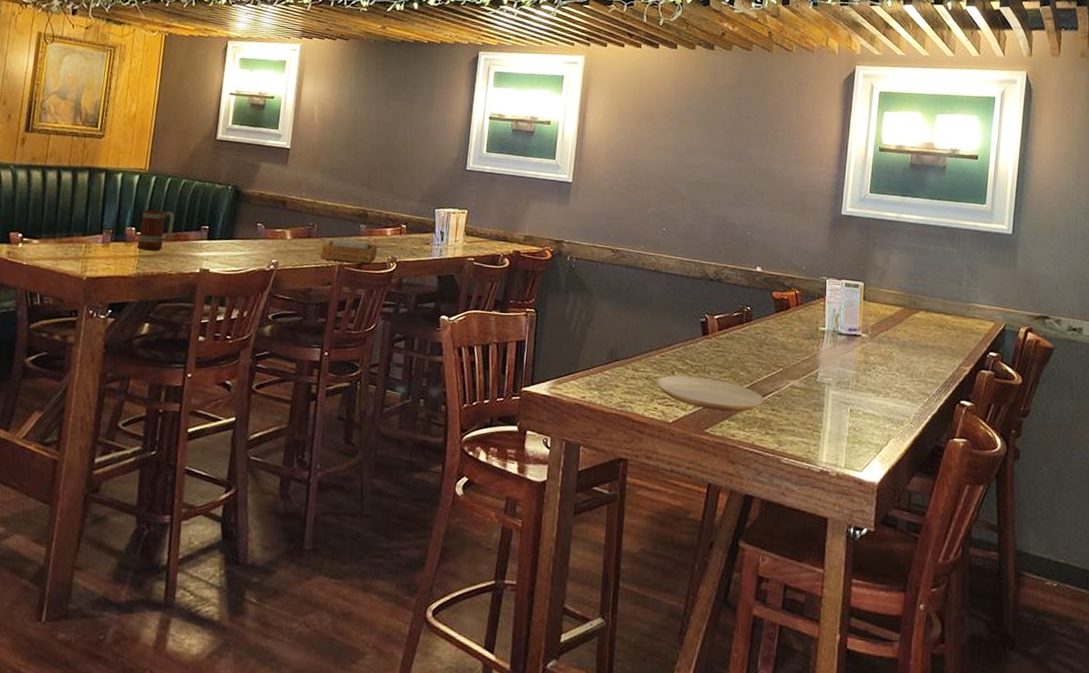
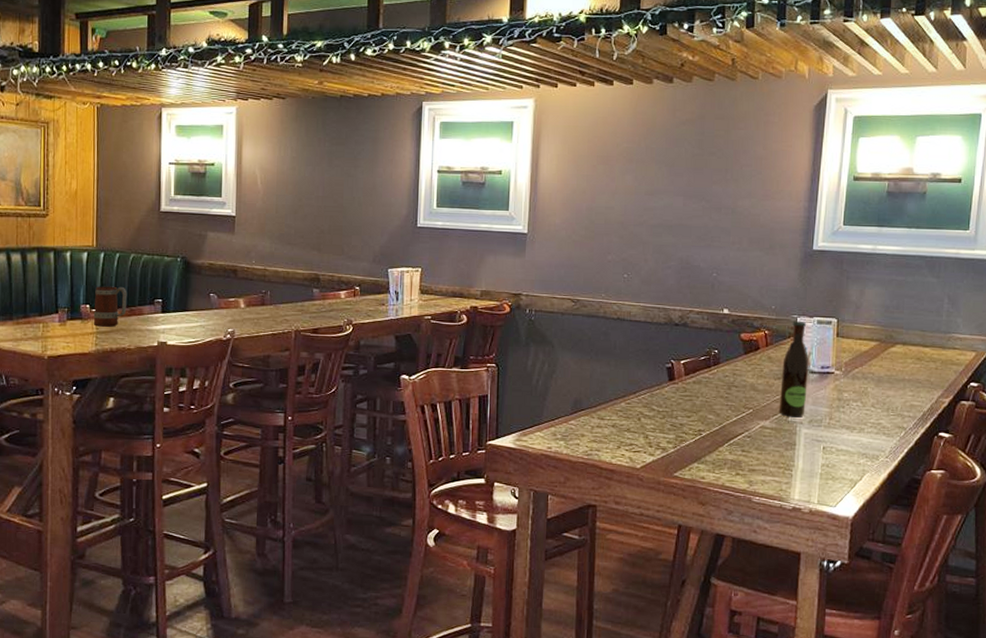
napkin holder: present [320,239,378,265] -> none [276,305,333,329]
plate: present [656,375,764,412] -> none [622,421,734,455]
bottle: none [808,283,838,379] -> present [778,321,809,418]

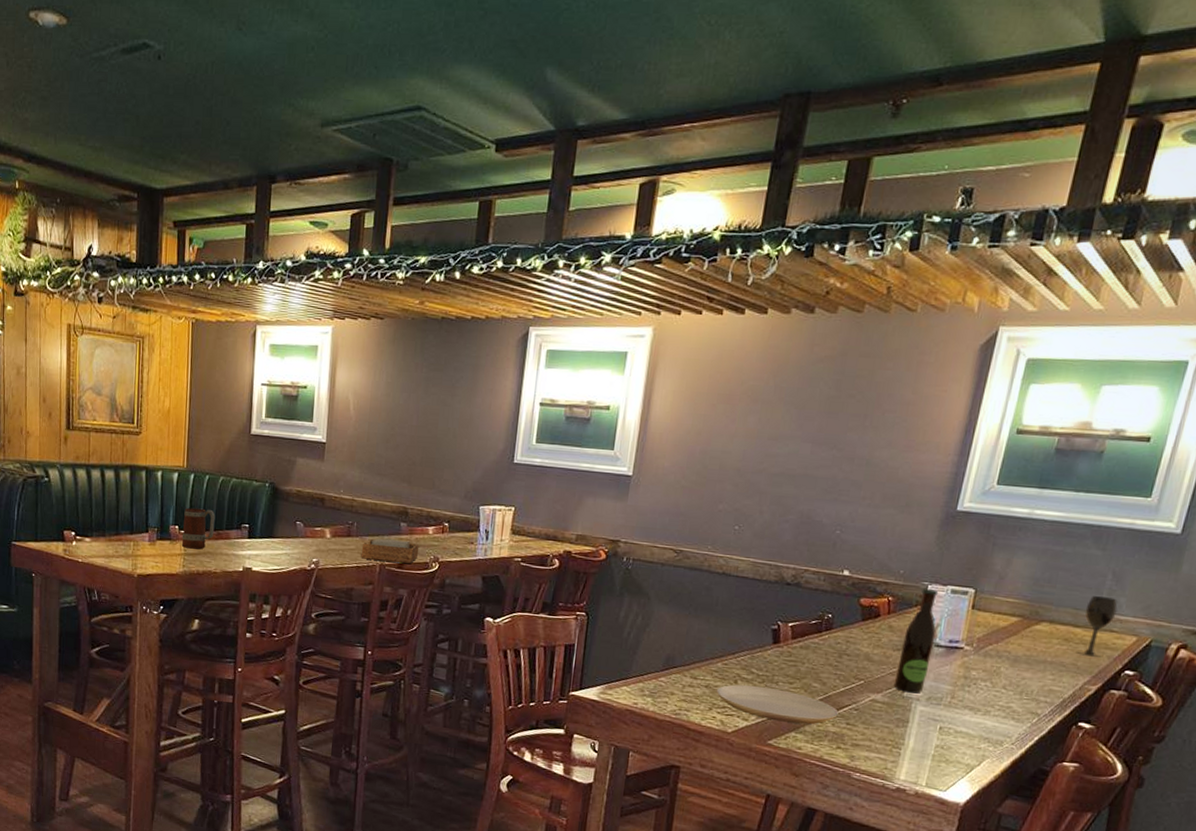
napkin holder: none [276,305,333,329] -> present [361,538,420,564]
plate: none [622,421,734,455] -> present [716,684,839,725]
wine glass: none [928,318,956,374] -> present [1075,596,1118,659]

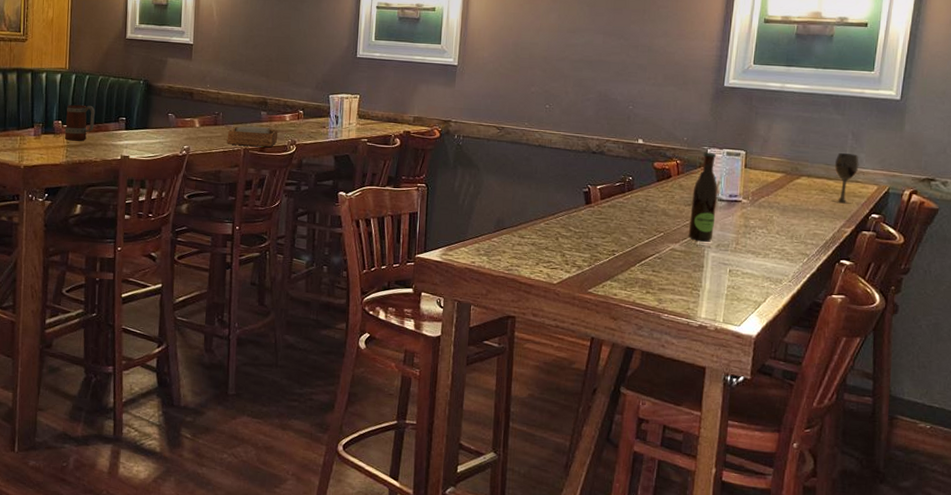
plate: present [716,684,839,725] -> none [541,241,645,273]

